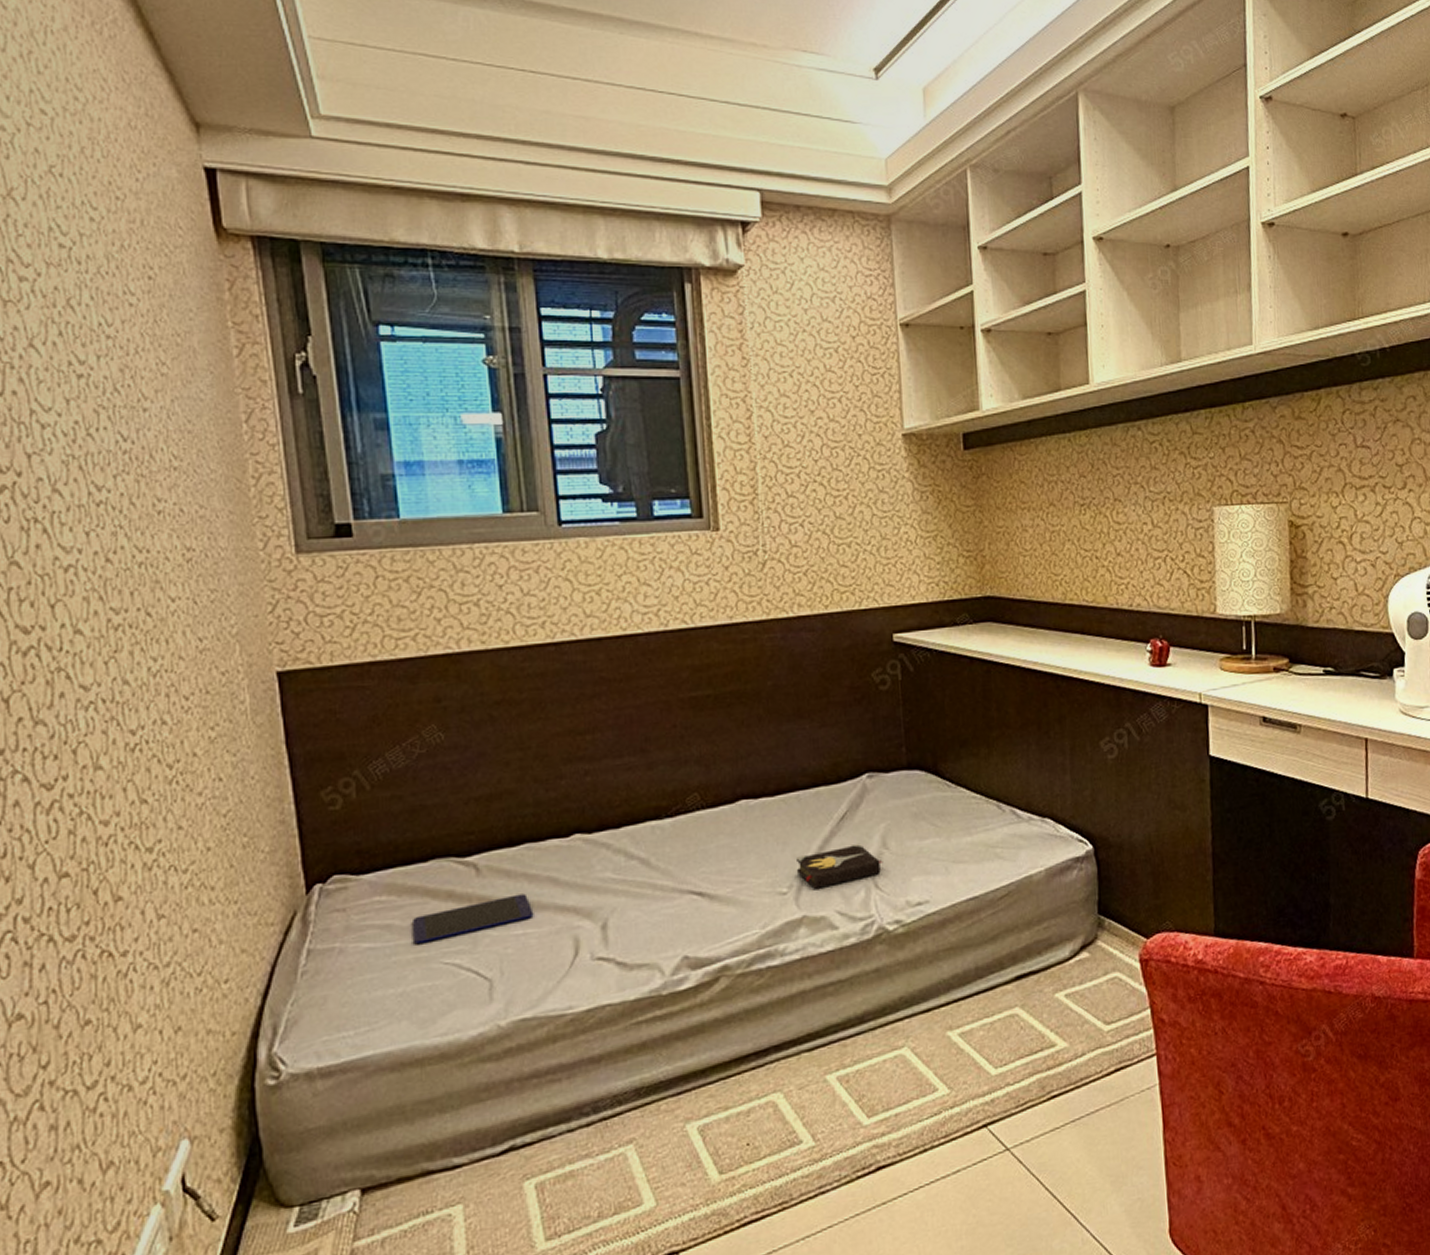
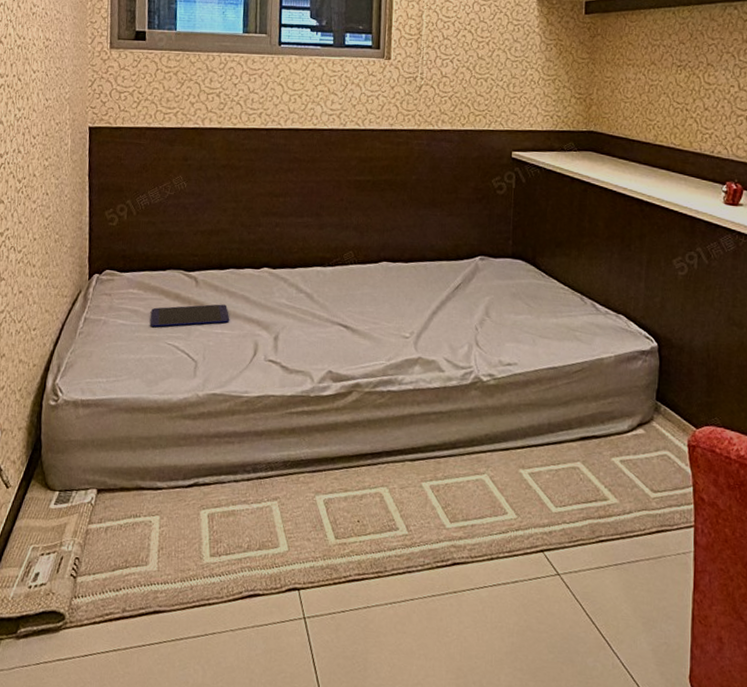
hardback book: present [795,843,883,890] -> none [417,309,485,339]

